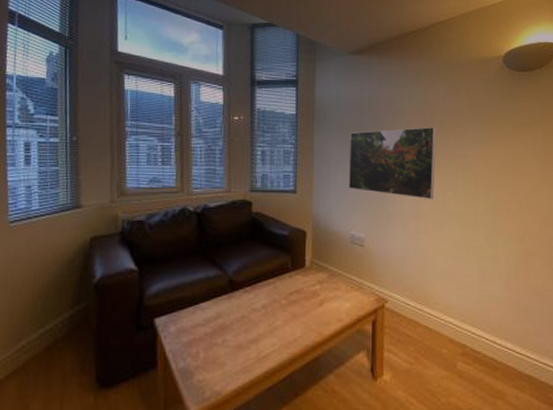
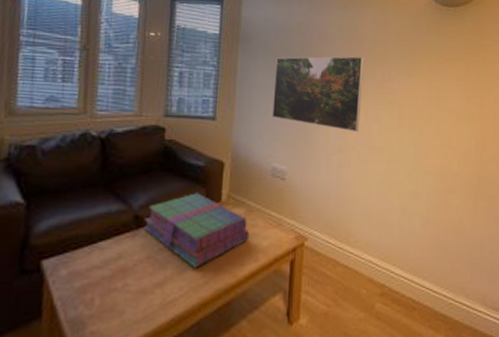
books: none [237,259,333,327] -> present [143,193,250,268]

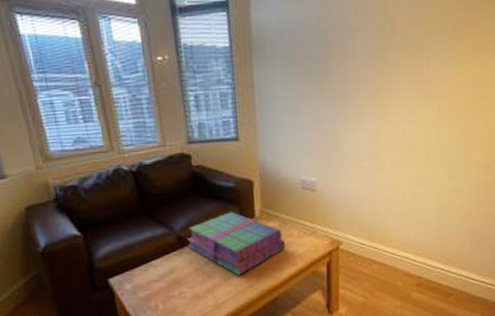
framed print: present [272,56,364,132] -> none [295,47,398,135]

